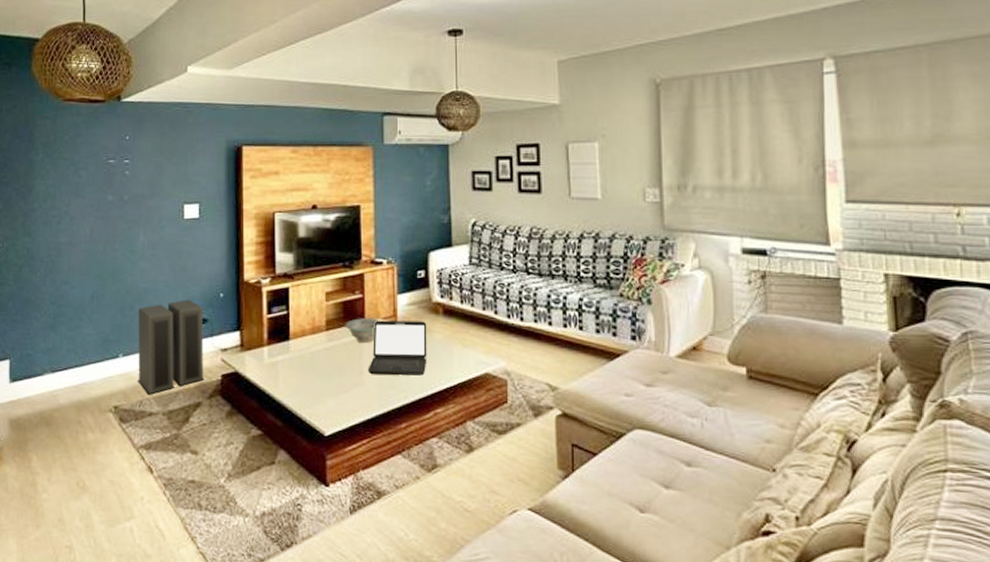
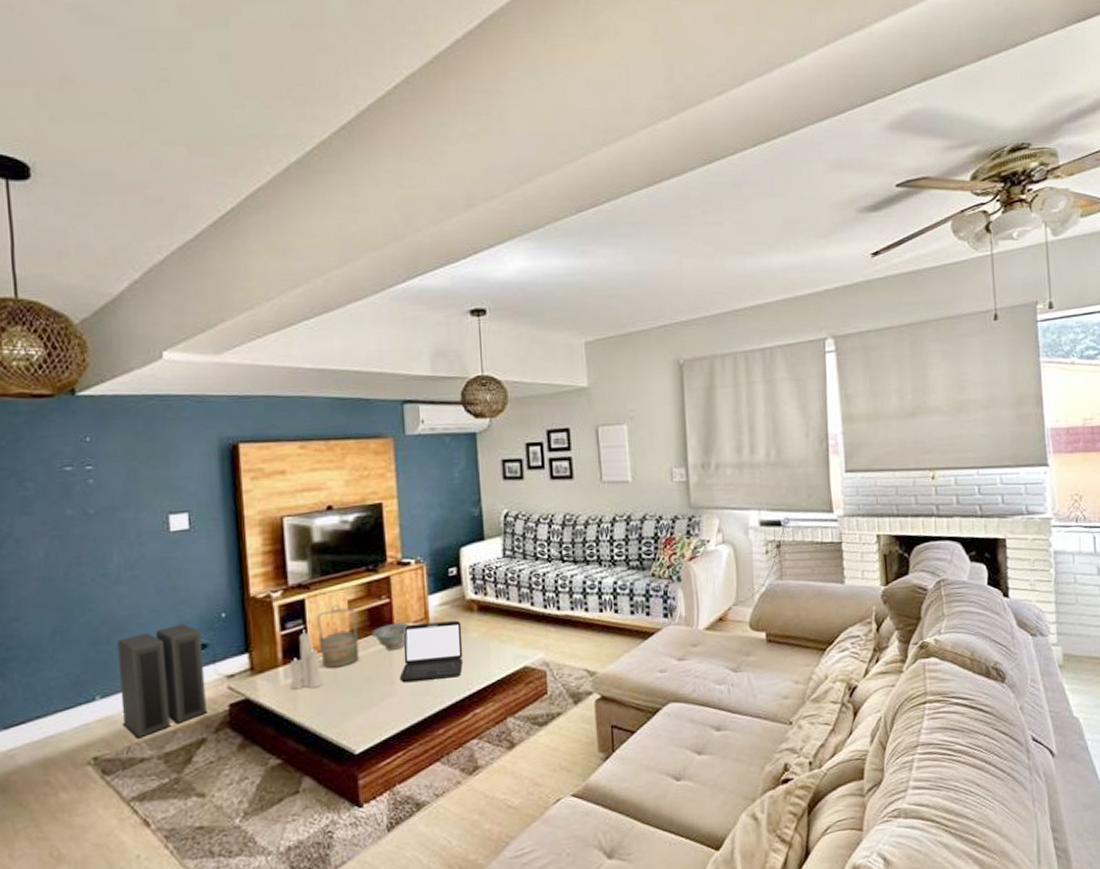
candle: none [273,315,300,370] -> present [290,629,323,690]
decorative basket: none [299,296,333,353] -> present [317,605,360,668]

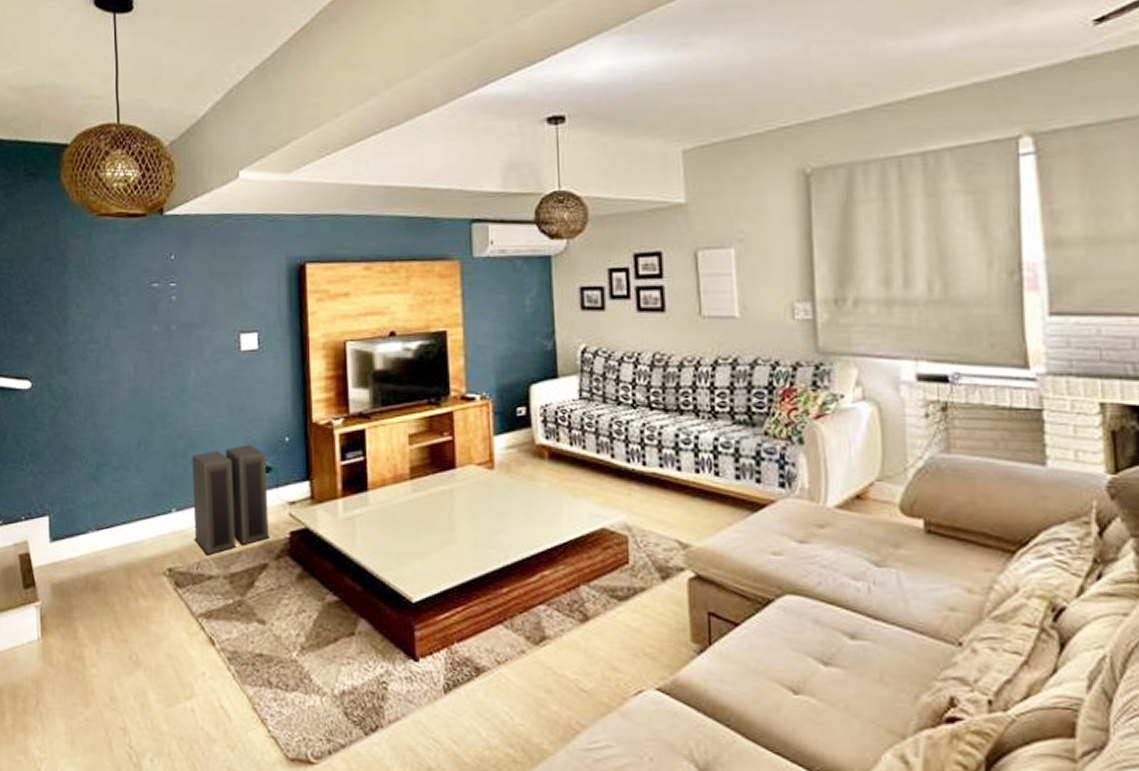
candle: present [290,629,323,690] -> none [349,461,381,525]
decorative basket: present [317,605,360,668] -> none [377,438,419,506]
decorative bowl: present [372,623,412,650] -> none [432,464,476,493]
laptop: present [399,620,464,683] -> none [460,466,531,532]

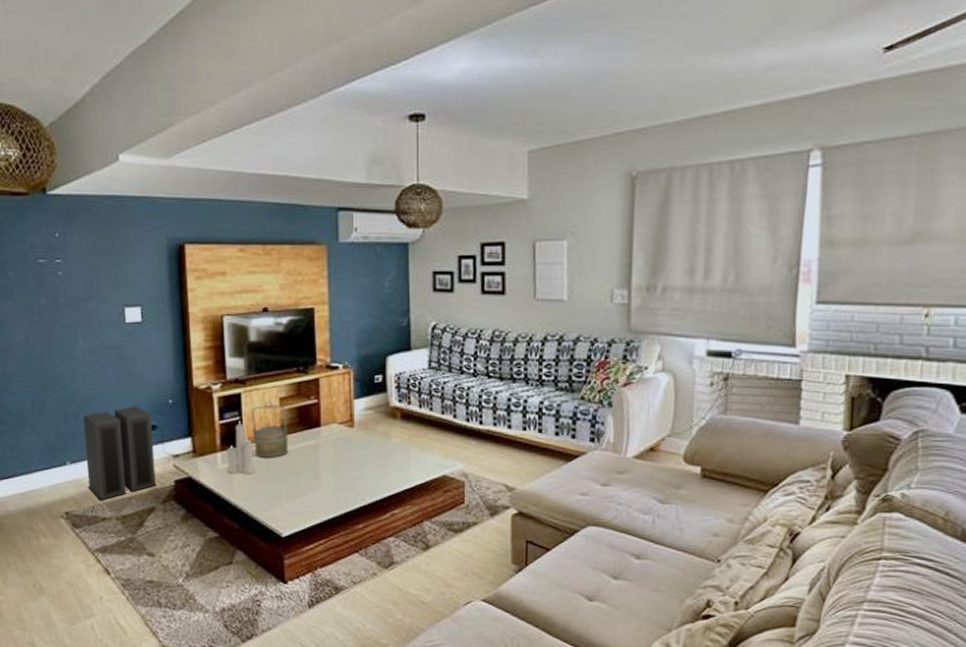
candle: none [349,461,381,525] -> present [227,421,255,474]
decorative basket: none [377,438,419,506] -> present [251,401,289,458]

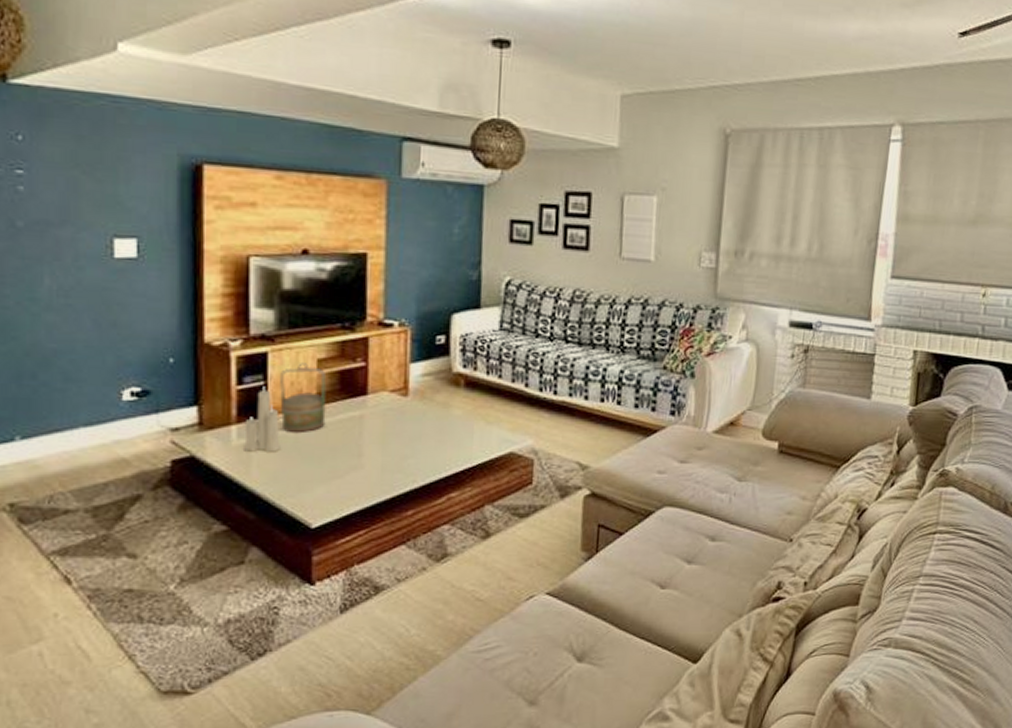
speaker: present [83,406,157,501] -> none [44,365,146,488]

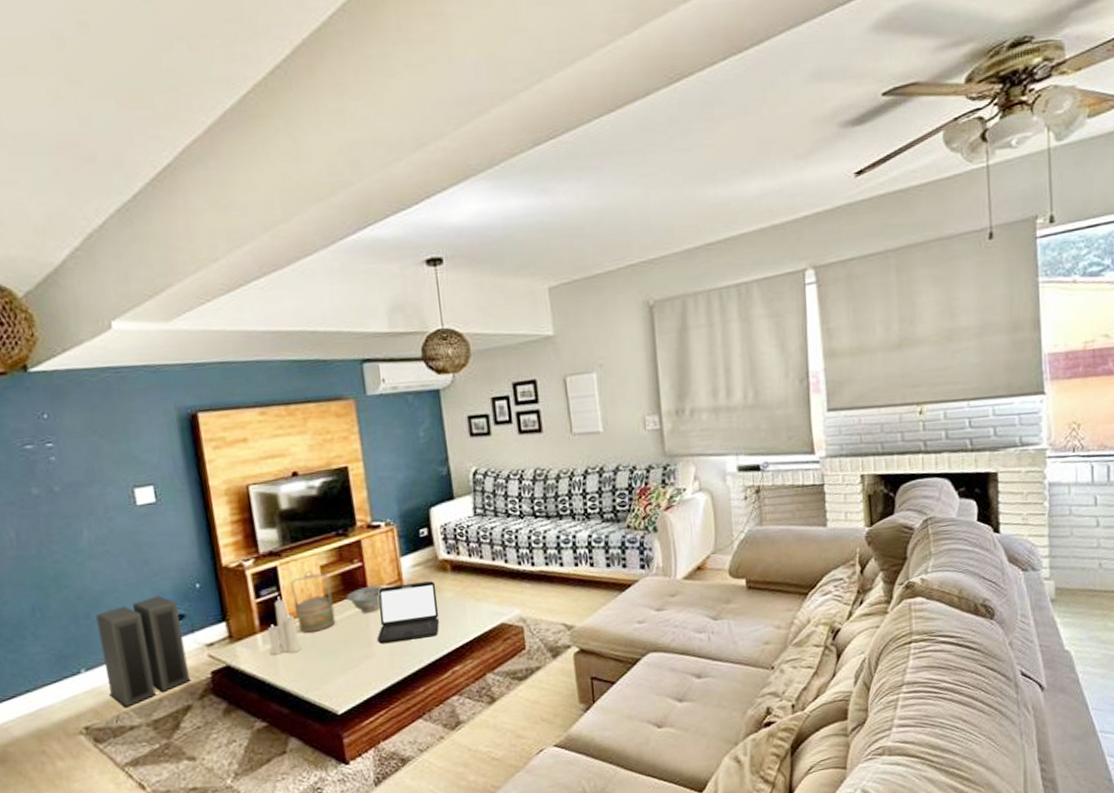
speaker: none [44,365,146,488] -> present [96,596,191,708]
decorative bowl: none [341,390,389,419] -> present [346,585,386,613]
laptop: none [368,393,445,457] -> present [377,581,440,645]

